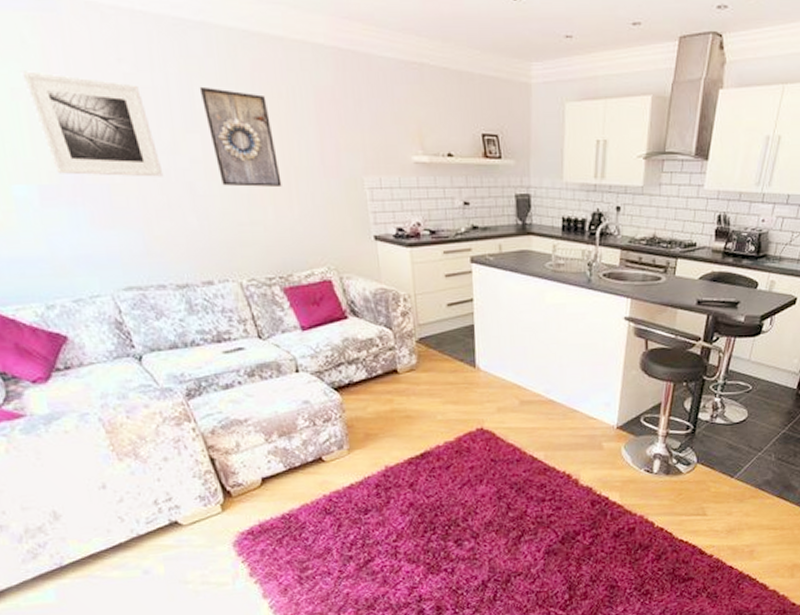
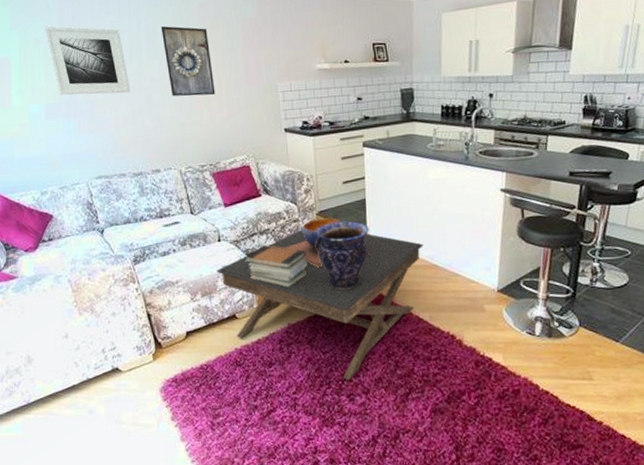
coffee table: none [296,360,539,525] -> present [217,230,424,380]
book stack: none [330,377,406,426] -> present [245,245,307,288]
decorative bowl: none [380,346,444,403] -> present [286,218,340,268]
vase: none [415,349,481,428] -> present [315,221,372,290]

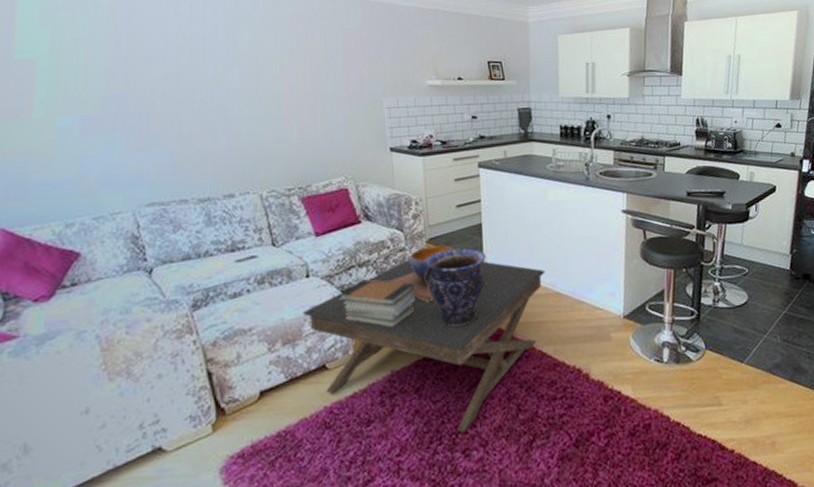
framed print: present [43,25,131,95] -> none [87,25,201,106]
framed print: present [160,26,215,97] -> none [243,32,309,111]

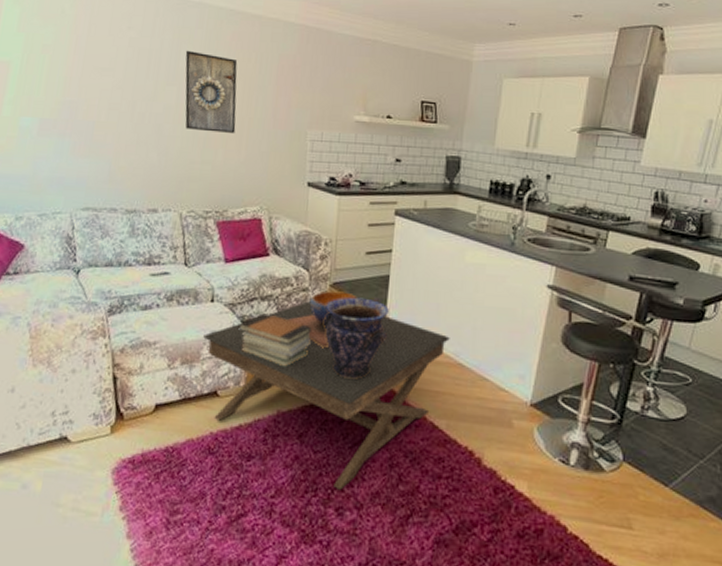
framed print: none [243,32,309,111] -> present [185,50,238,133]

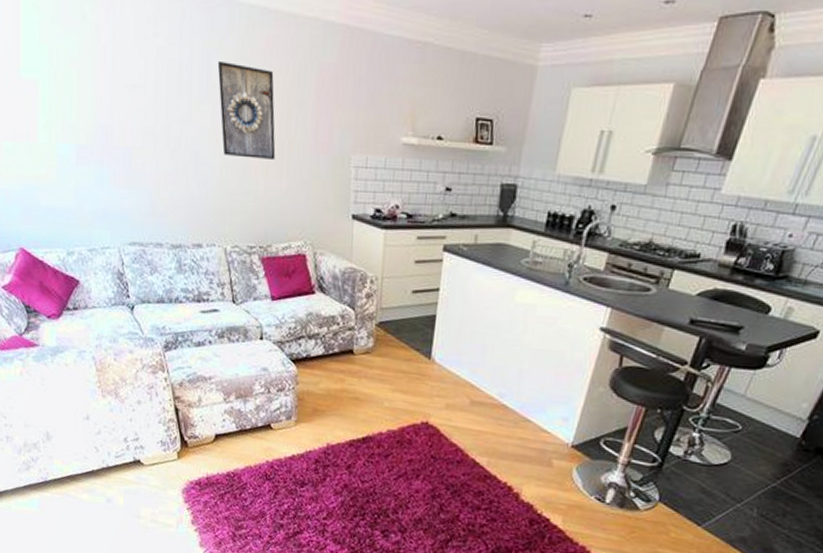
coffee table: present [203,301,450,490] -> none [255,340,495,515]
book stack: present [238,313,312,367] -> none [288,351,358,404]
decorative bowl: present [288,290,356,349] -> none [335,330,402,387]
vase: present [324,297,389,379] -> none [370,336,435,417]

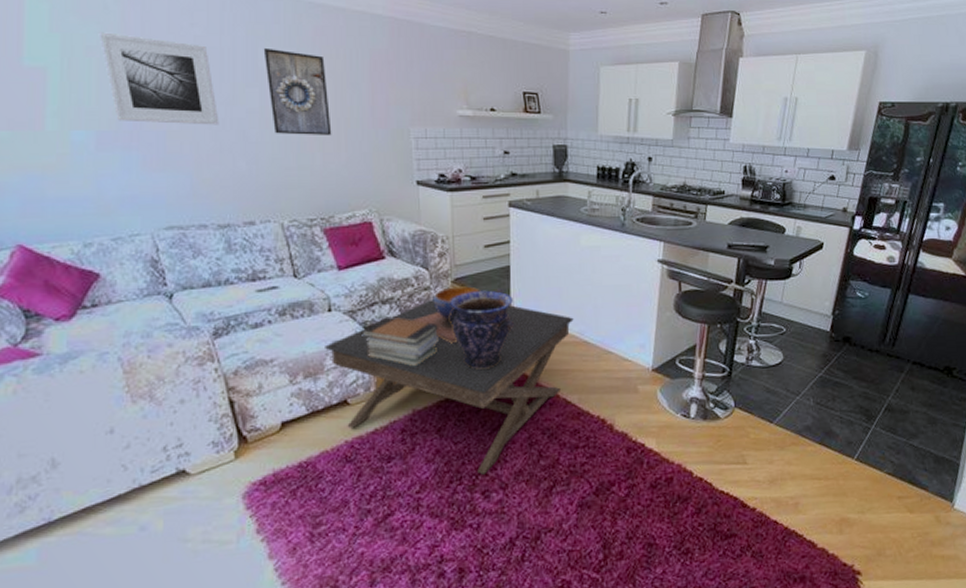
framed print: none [78,43,176,144] -> present [98,32,219,125]
coffee table: none [255,340,495,515] -> present [325,300,574,475]
book stack: none [288,351,358,404] -> present [361,316,438,367]
decorative bowl: none [335,330,402,387] -> present [413,286,480,344]
vase: none [370,336,435,417] -> present [450,290,515,370]

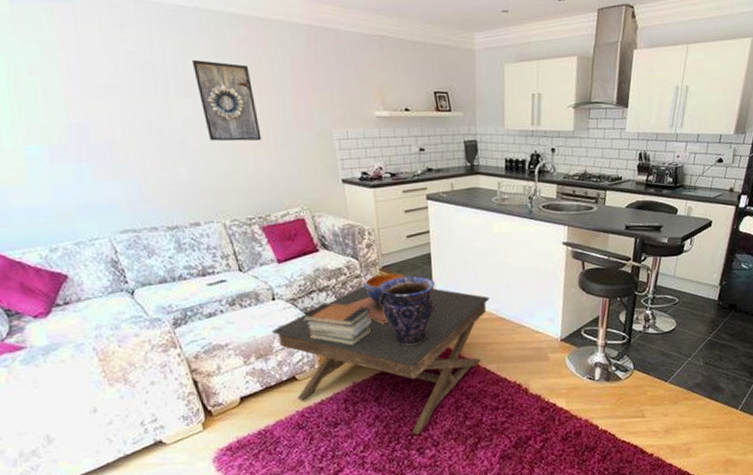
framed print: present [98,32,219,125] -> none [38,51,159,136]

